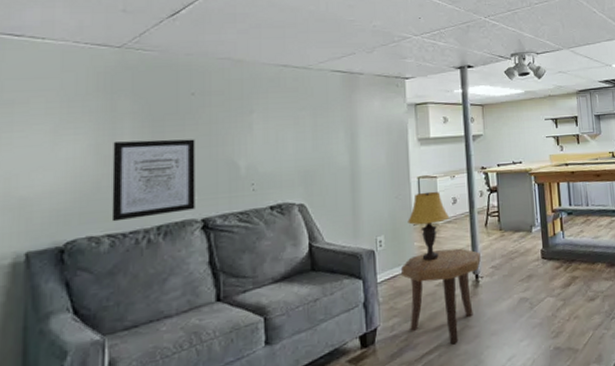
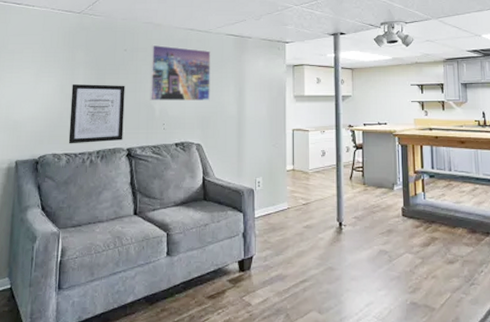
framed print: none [231,85,314,156] -> present [150,44,211,102]
side table: present [401,248,481,345] -> none [275,195,345,282]
table lamp: present [408,191,450,261] -> none [282,143,319,204]

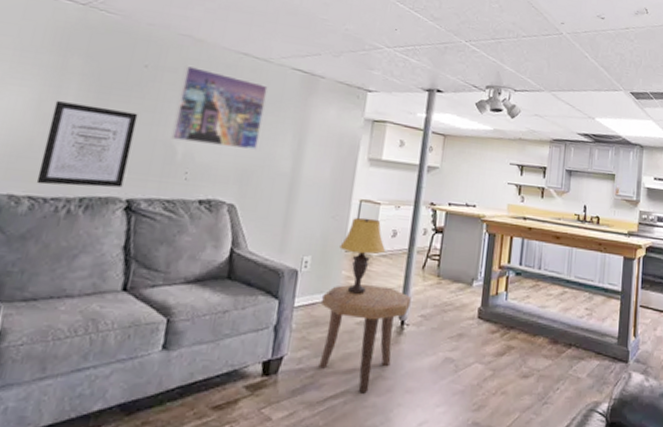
side table: none [275,195,345,282] -> present [318,283,411,394]
table lamp: none [282,143,319,204] -> present [339,217,386,294]

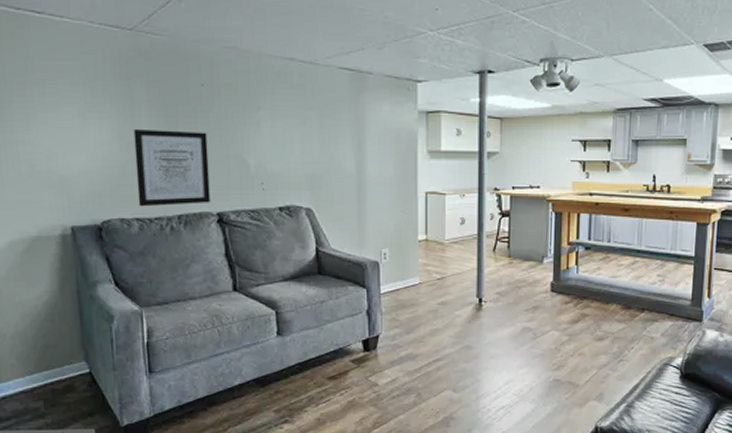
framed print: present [171,65,268,151] -> none [238,78,320,156]
side table: present [318,283,411,394] -> none [405,269,486,361]
table lamp: present [339,217,386,294] -> none [413,209,457,278]

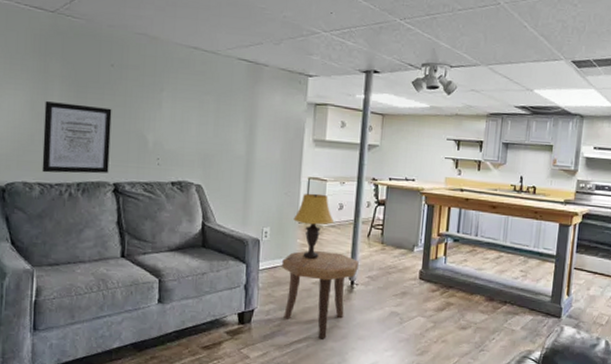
side table: none [405,269,486,361] -> present [282,250,359,340]
table lamp: none [413,209,457,278] -> present [293,193,334,259]

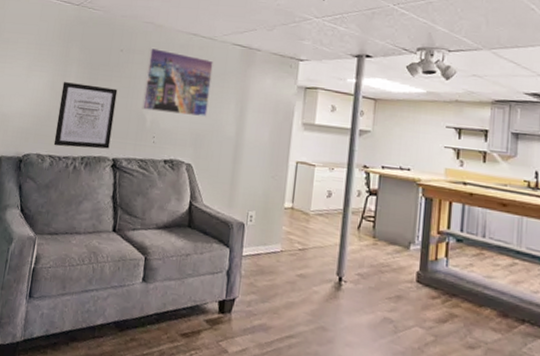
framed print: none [142,62,218,137] -> present [142,47,213,118]
side table: present [282,250,359,340] -> none [265,239,348,342]
table lamp: present [293,193,334,259] -> none [279,178,322,249]

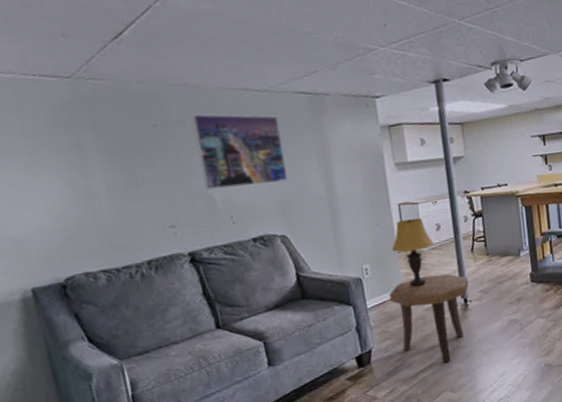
wall art: present [53,82,118,149] -> none [86,173,180,258]
side table: none [265,239,348,342] -> present [389,273,469,363]
table lamp: none [279,178,322,249] -> present [392,218,435,287]

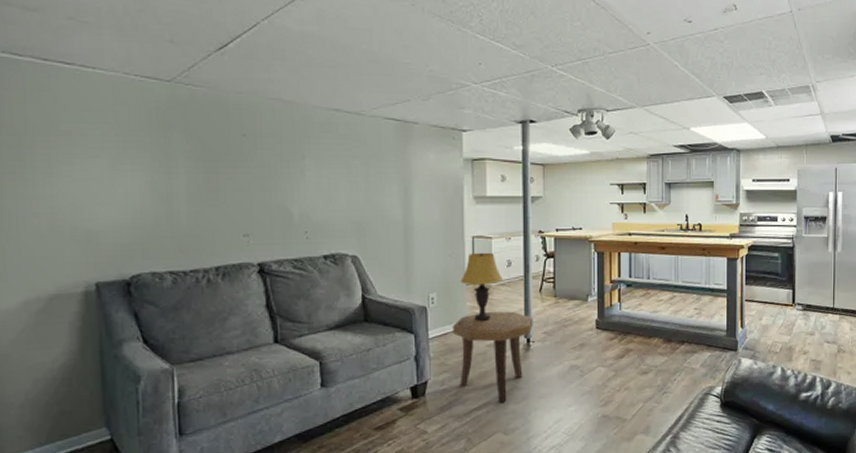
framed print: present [192,114,288,190] -> none [282,128,367,204]

